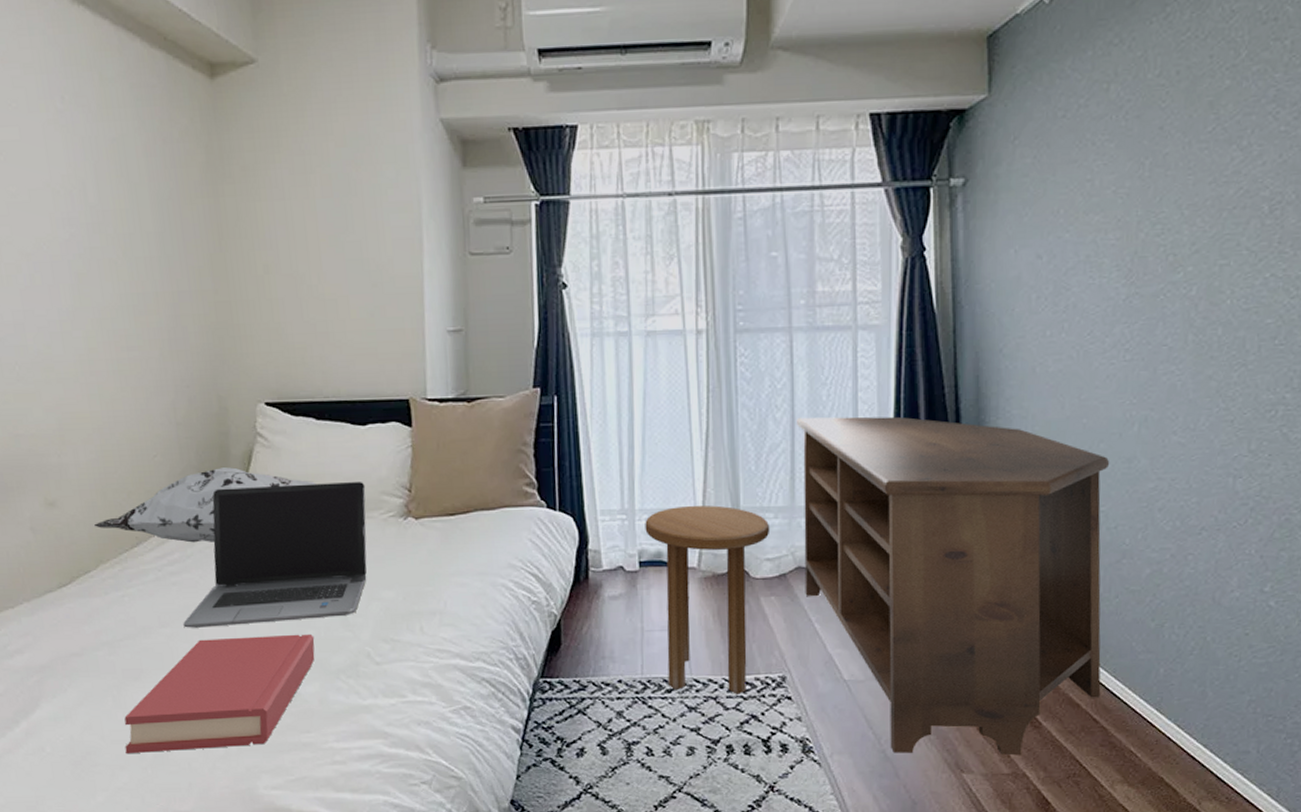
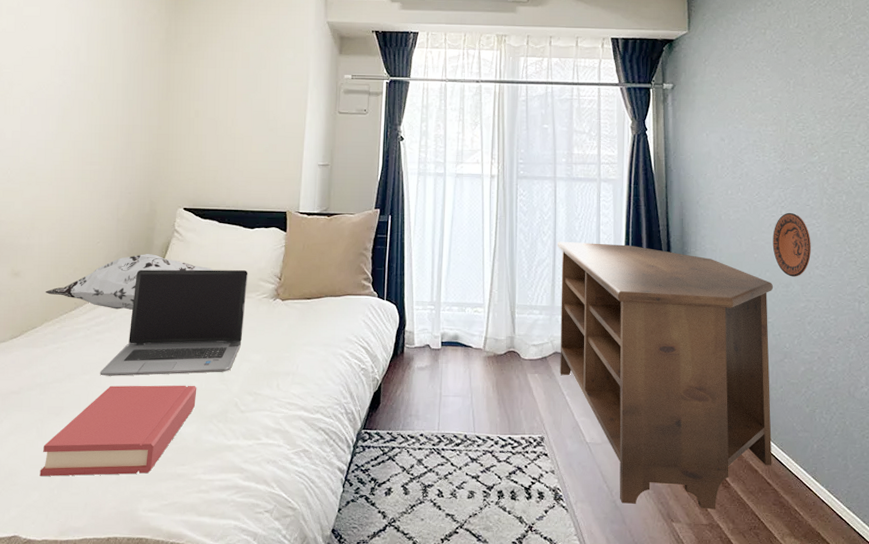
side table: present [645,505,770,694] -> none [447,302,537,450]
decorative plate: none [1110,357,1168,448] -> present [772,212,811,277]

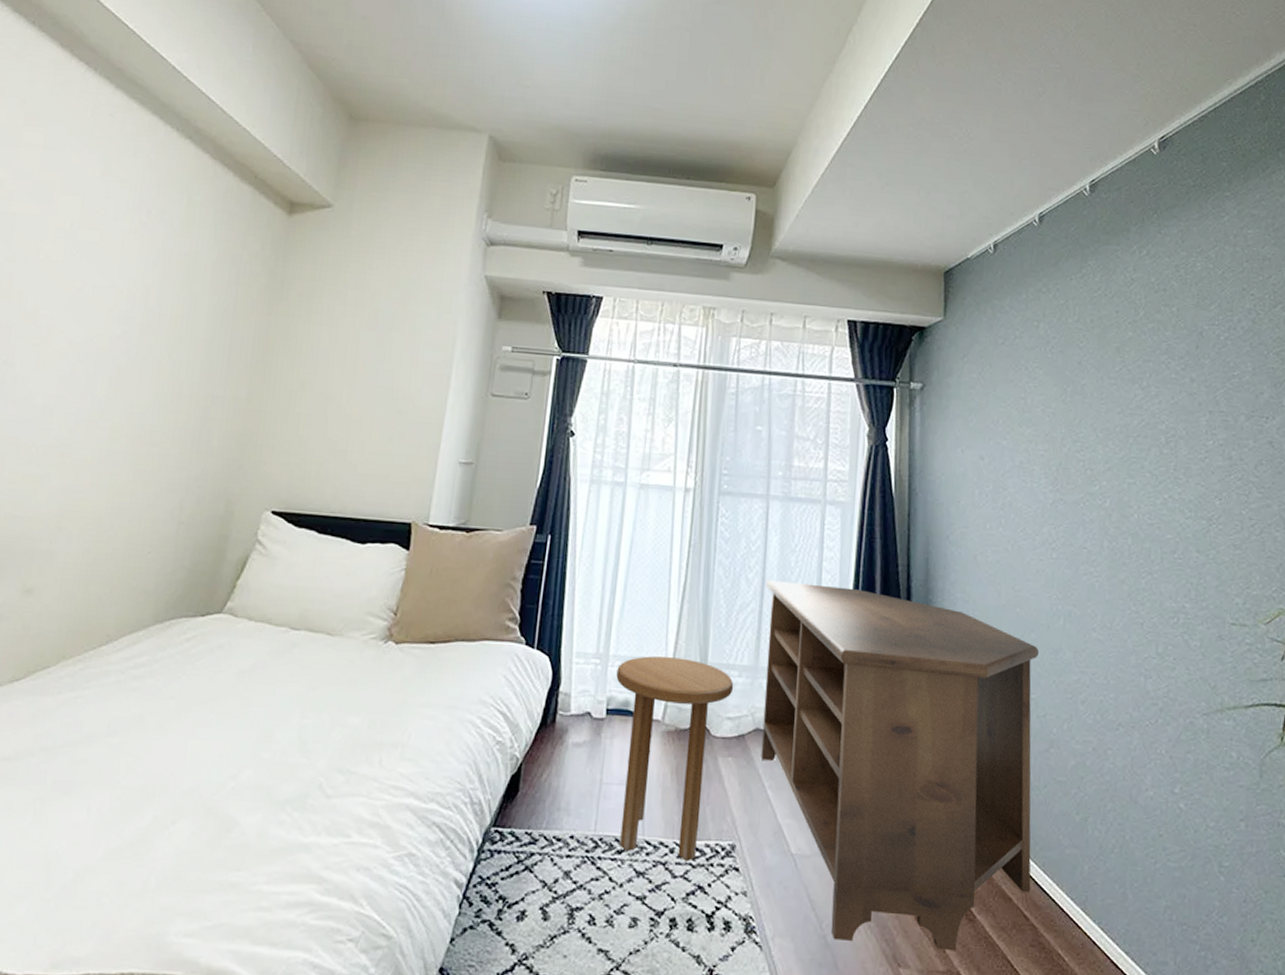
hardback book: present [40,385,197,477] -> none [31,753,268,882]
decorative pillow: present [45,254,213,310] -> none [66,571,305,648]
laptop computer: present [100,269,248,376] -> none [133,592,353,741]
side table: none [447,302,537,450] -> present [616,656,734,861]
decorative plate: present [772,212,811,277] -> none [1039,556,1088,641]

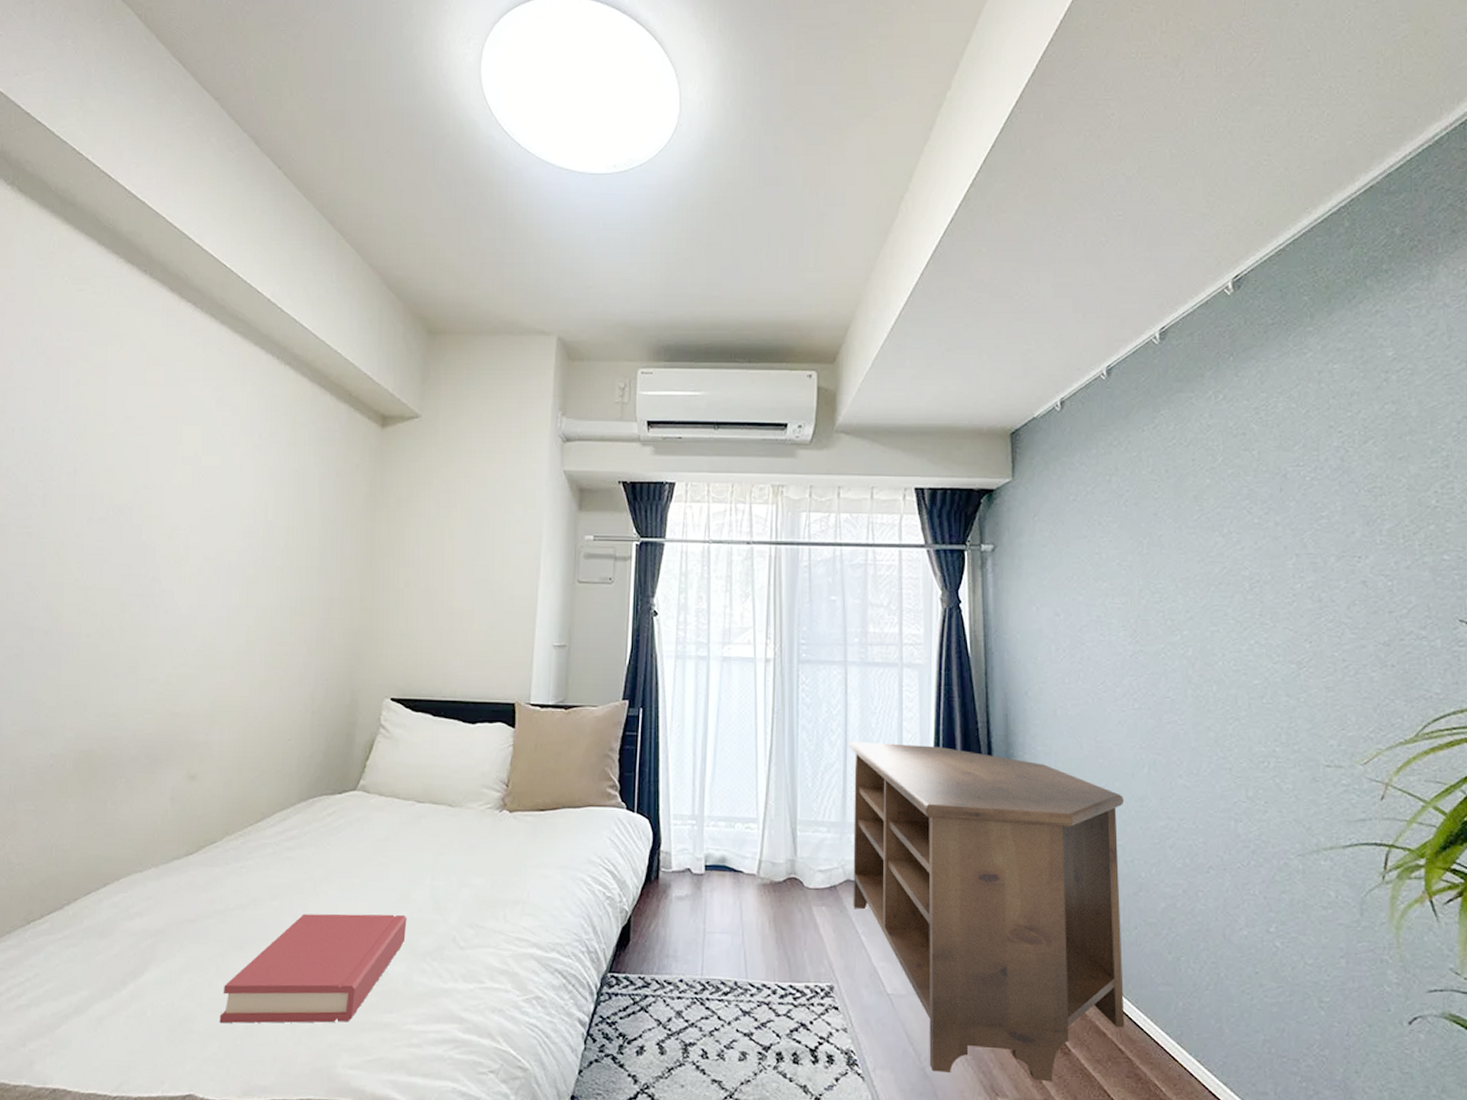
hardback book: none [31,753,268,882] -> present [219,913,407,1024]
side table: present [616,656,734,861] -> none [712,816,823,1001]

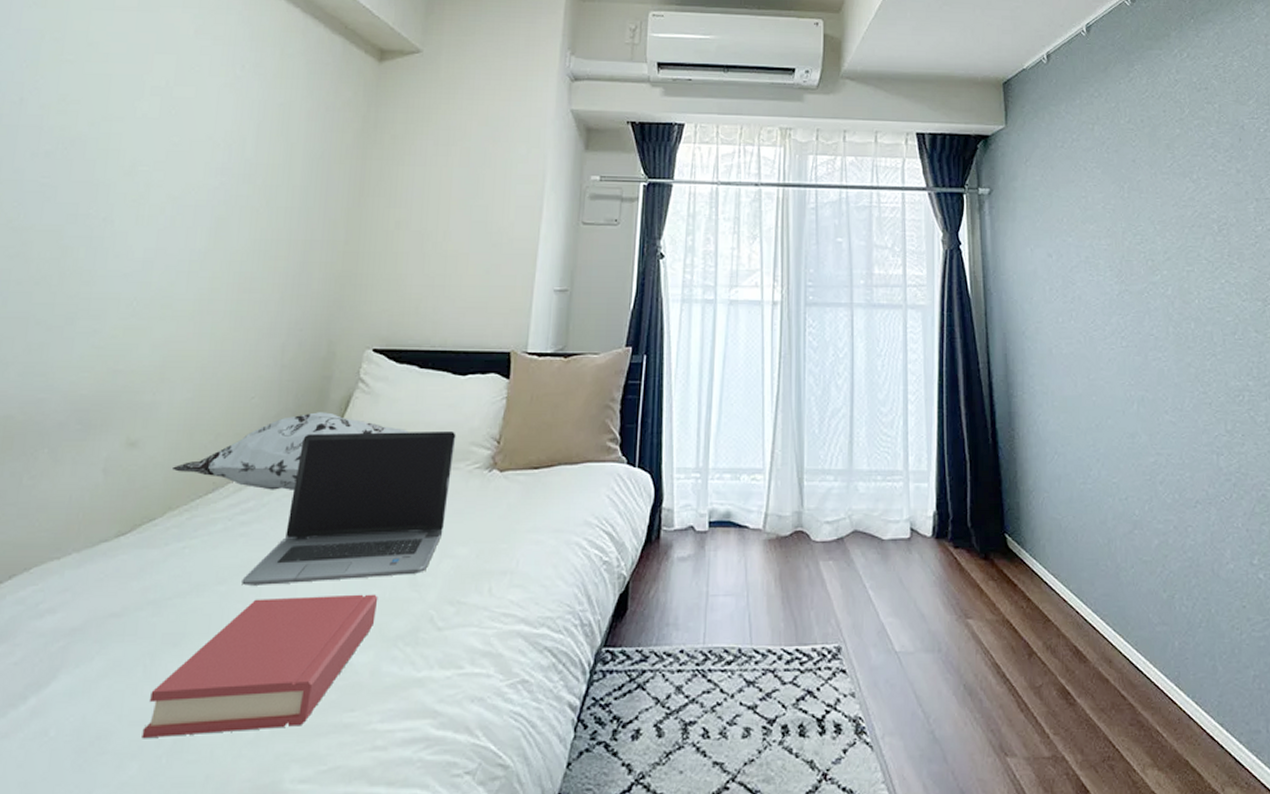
decorative pillow: none [226,754,426,822] -> present [171,412,409,490]
laptop computer: none [291,773,469,903] -> present [242,432,456,586]
tv stand: present [849,741,1125,1082] -> none [856,385,1126,736]

